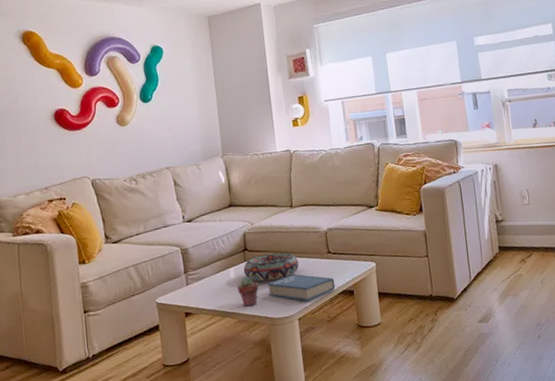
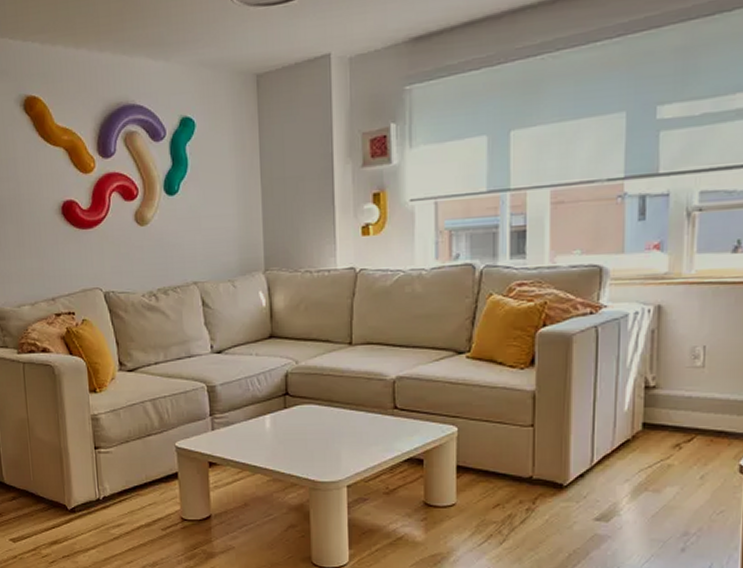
potted succulent: present [237,276,259,307] -> none [272,427,300,464]
decorative bowl: present [243,252,300,282] -> none [282,402,354,435]
book: present [268,274,336,302] -> none [312,430,399,466]

